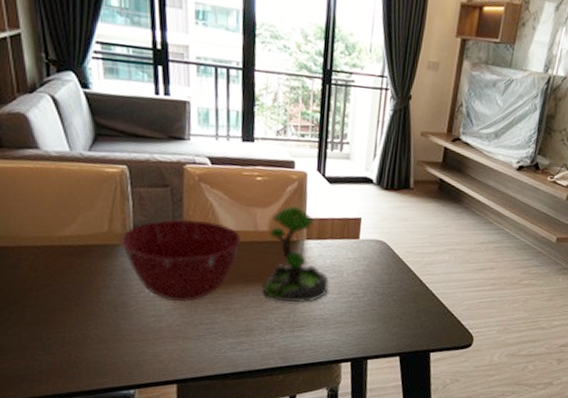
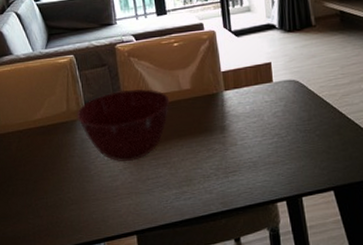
plant: present [262,205,329,303] -> none [192,62,253,150]

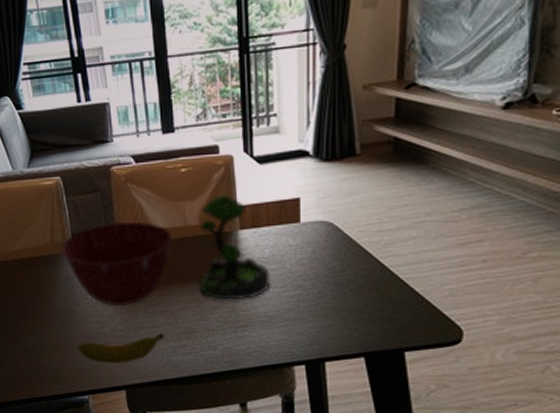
banana: none [93,182,167,213] -> present [77,332,164,364]
plant: none [192,62,253,150] -> present [198,194,270,299]

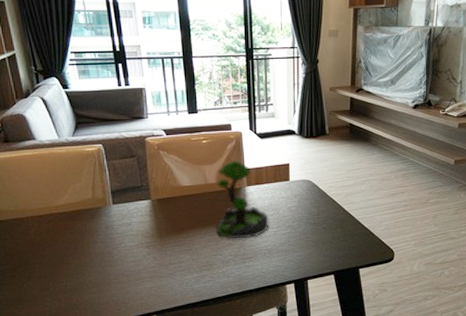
mixing bowl: present [61,221,173,307] -> none [101,180,196,248]
banana: present [77,332,164,364] -> none [115,266,189,295]

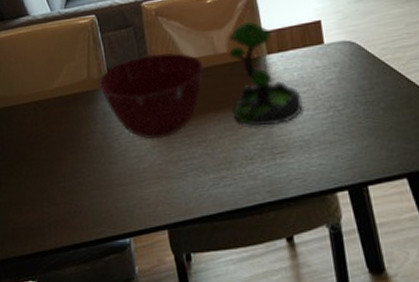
mixing bowl: none [101,180,196,248] -> present [97,53,204,139]

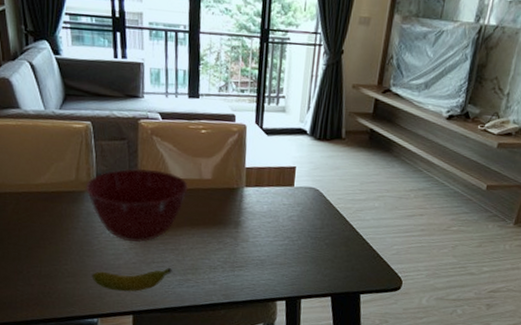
banana: none [117,164,203,201] -> present [92,267,172,292]
plant: present [229,21,303,125] -> none [206,155,266,245]

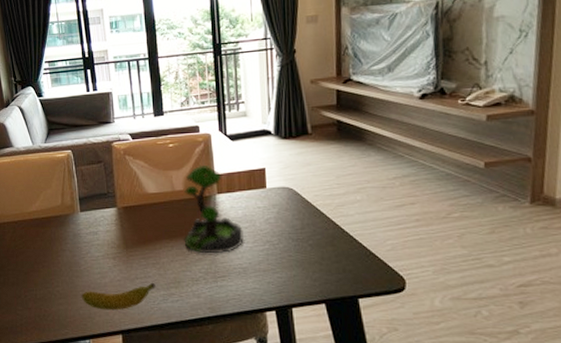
mixing bowl: present [85,168,188,243] -> none [70,187,162,260]
plant: none [206,155,266,245] -> present [184,164,244,253]

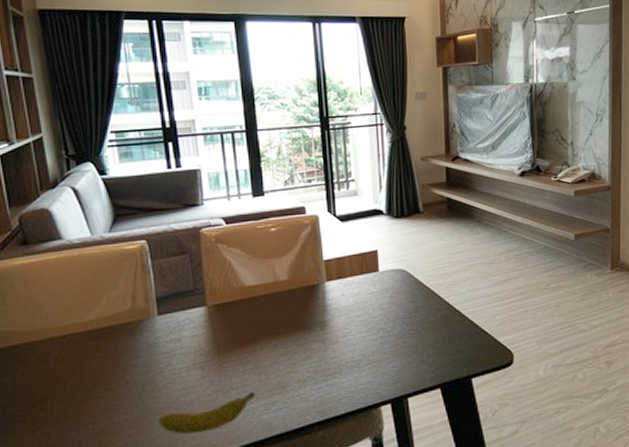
plant: present [184,164,244,253] -> none [289,249,356,350]

